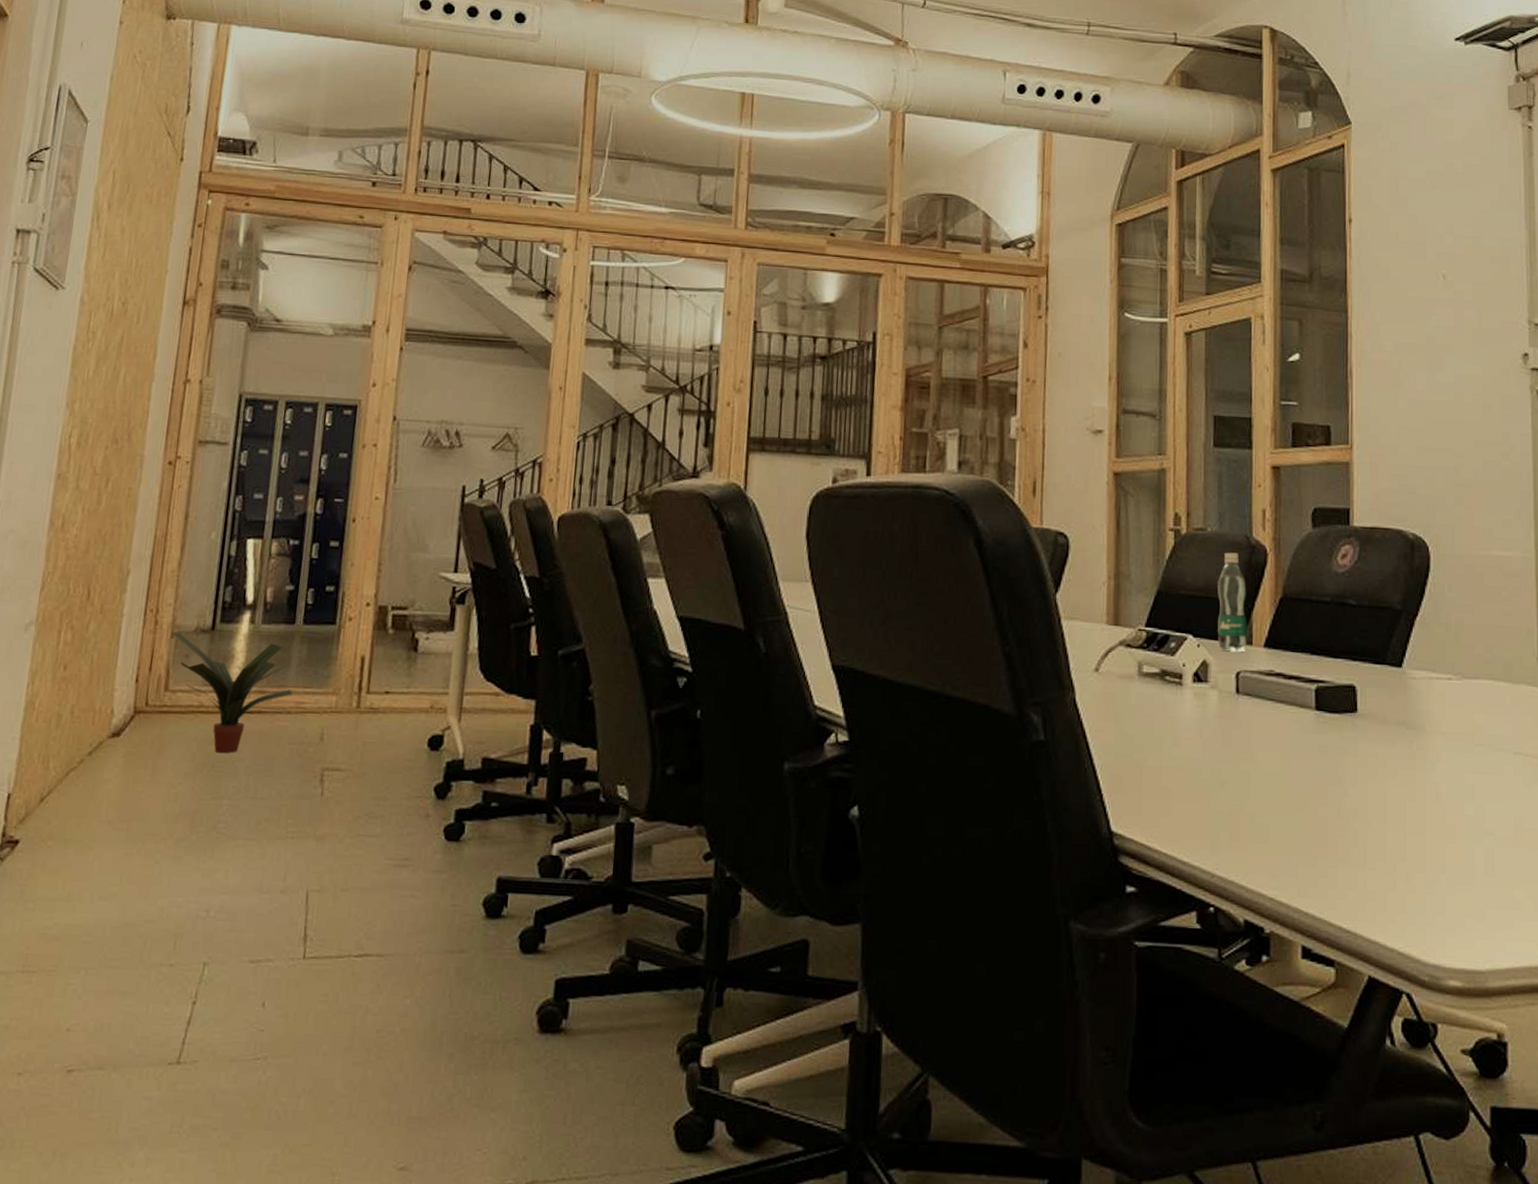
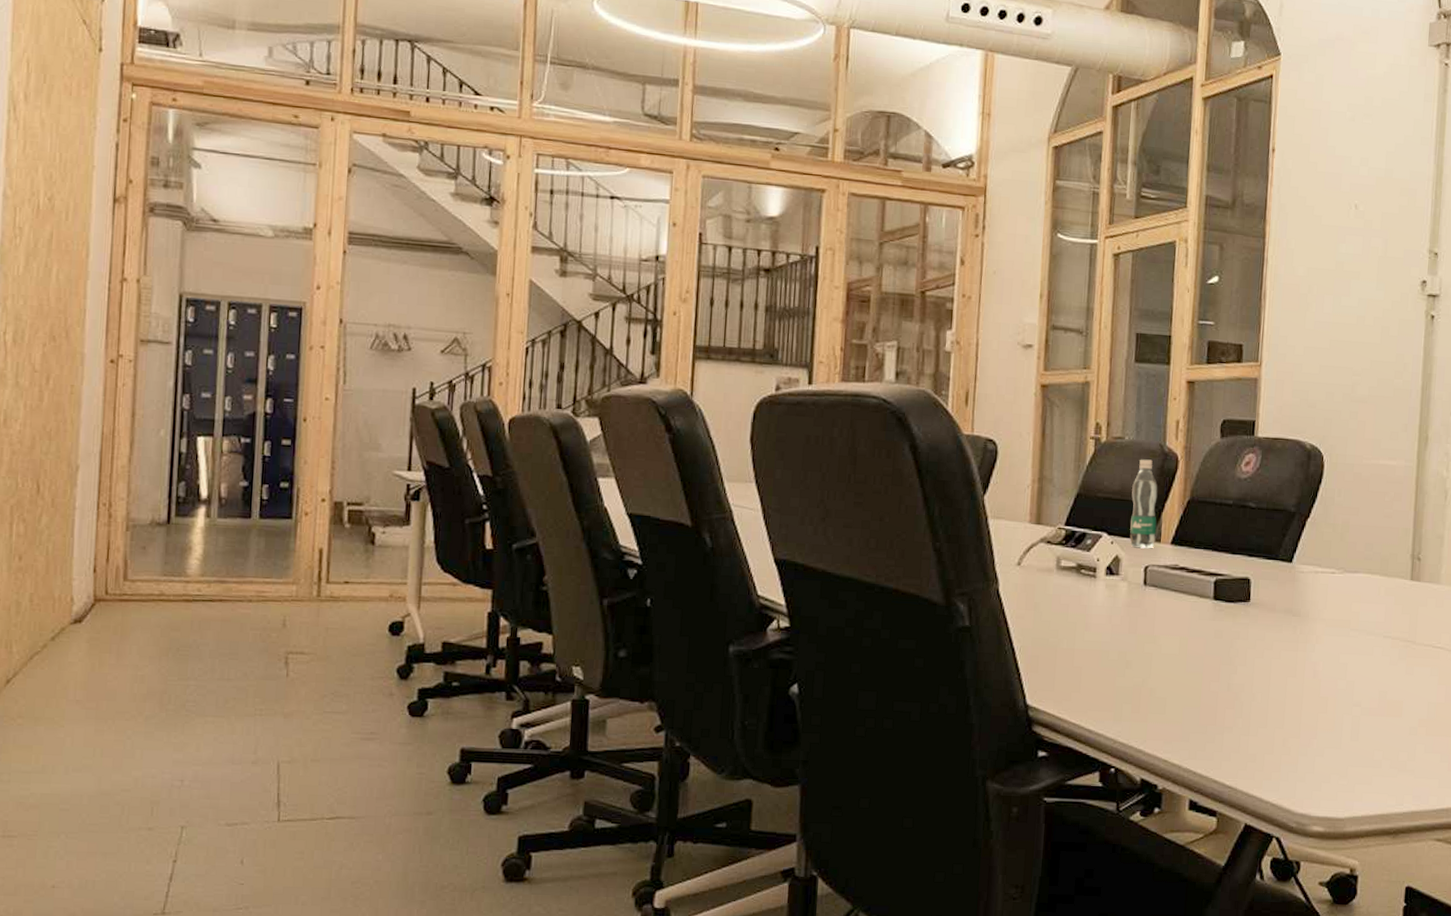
potted plant: present [171,632,293,753] -> none [126,525,253,638]

